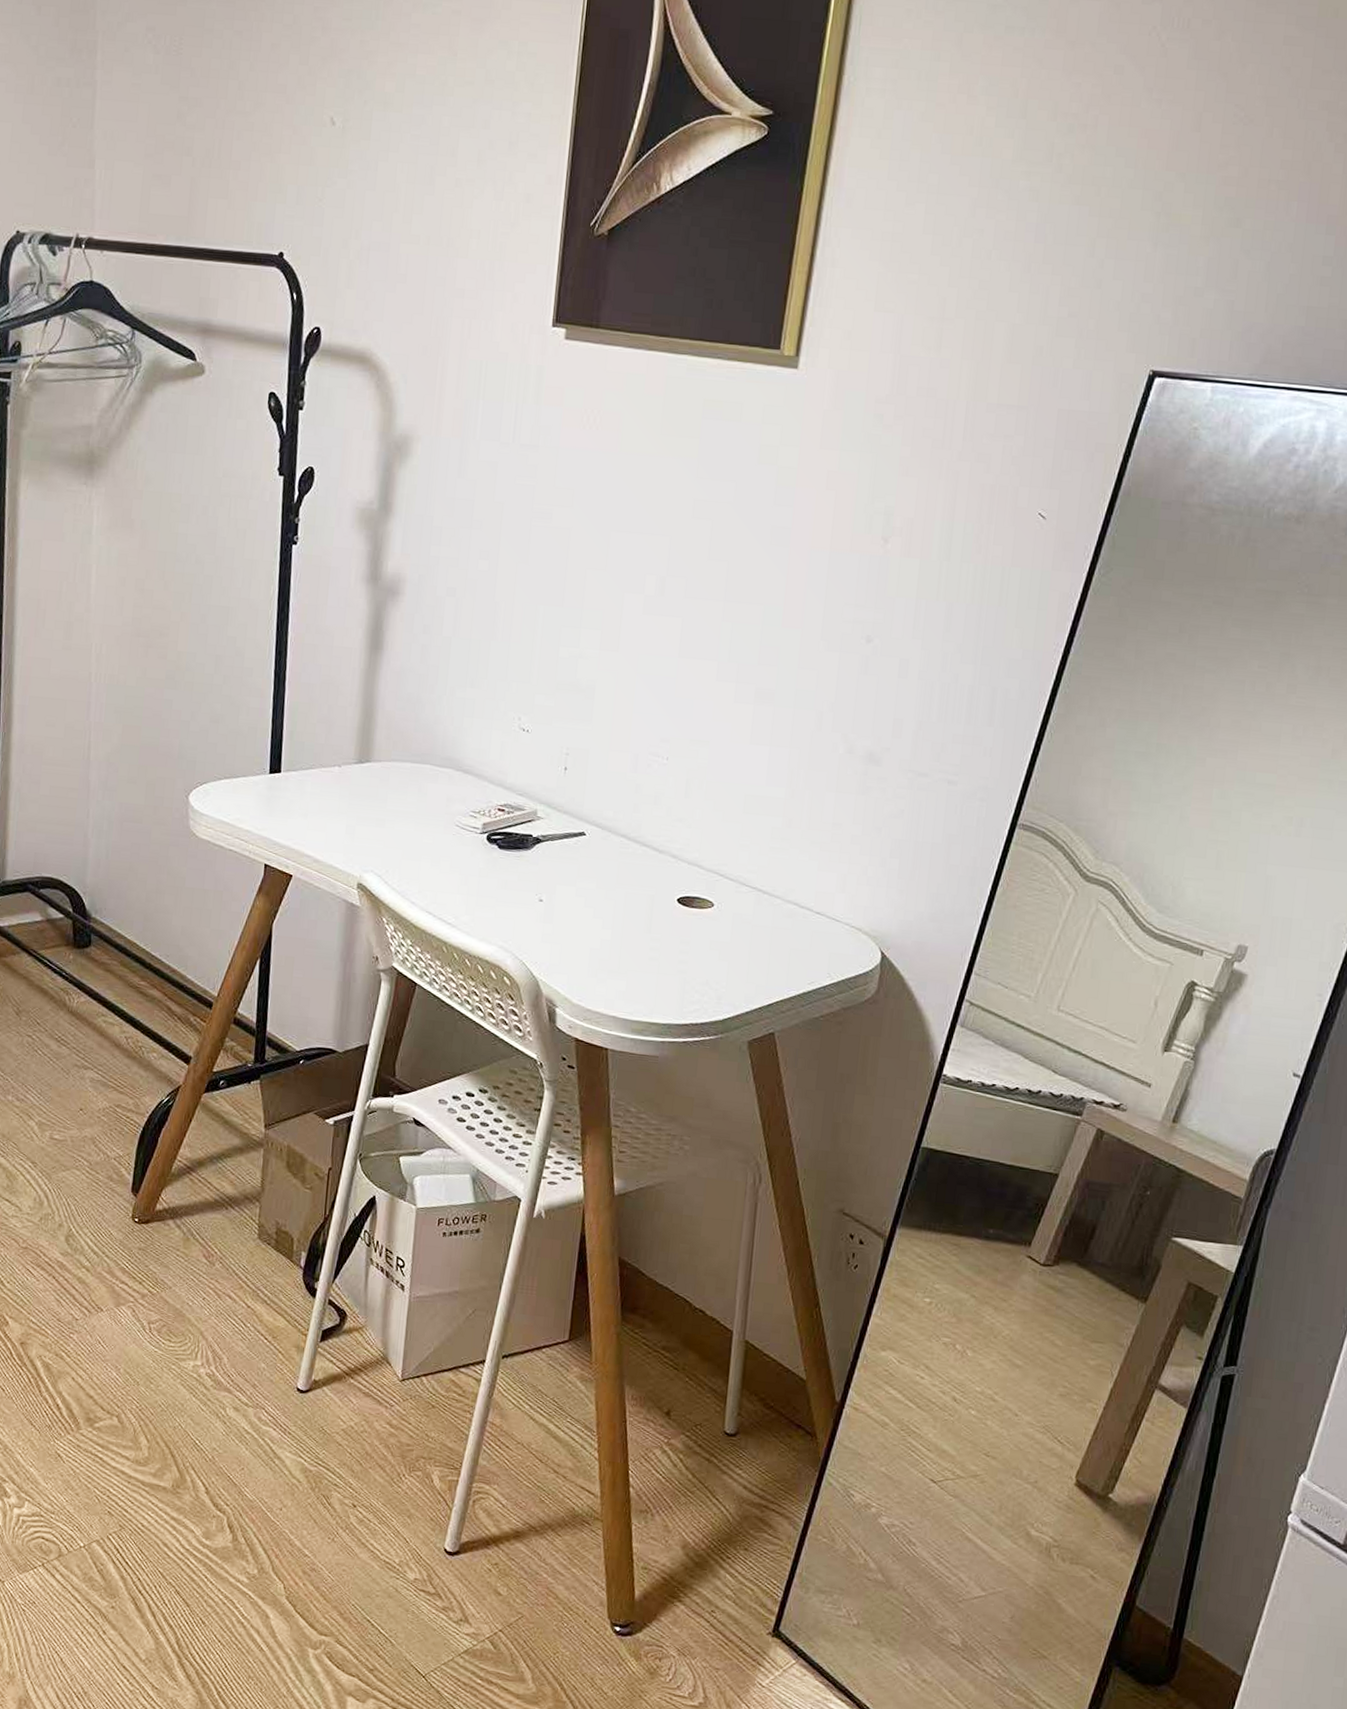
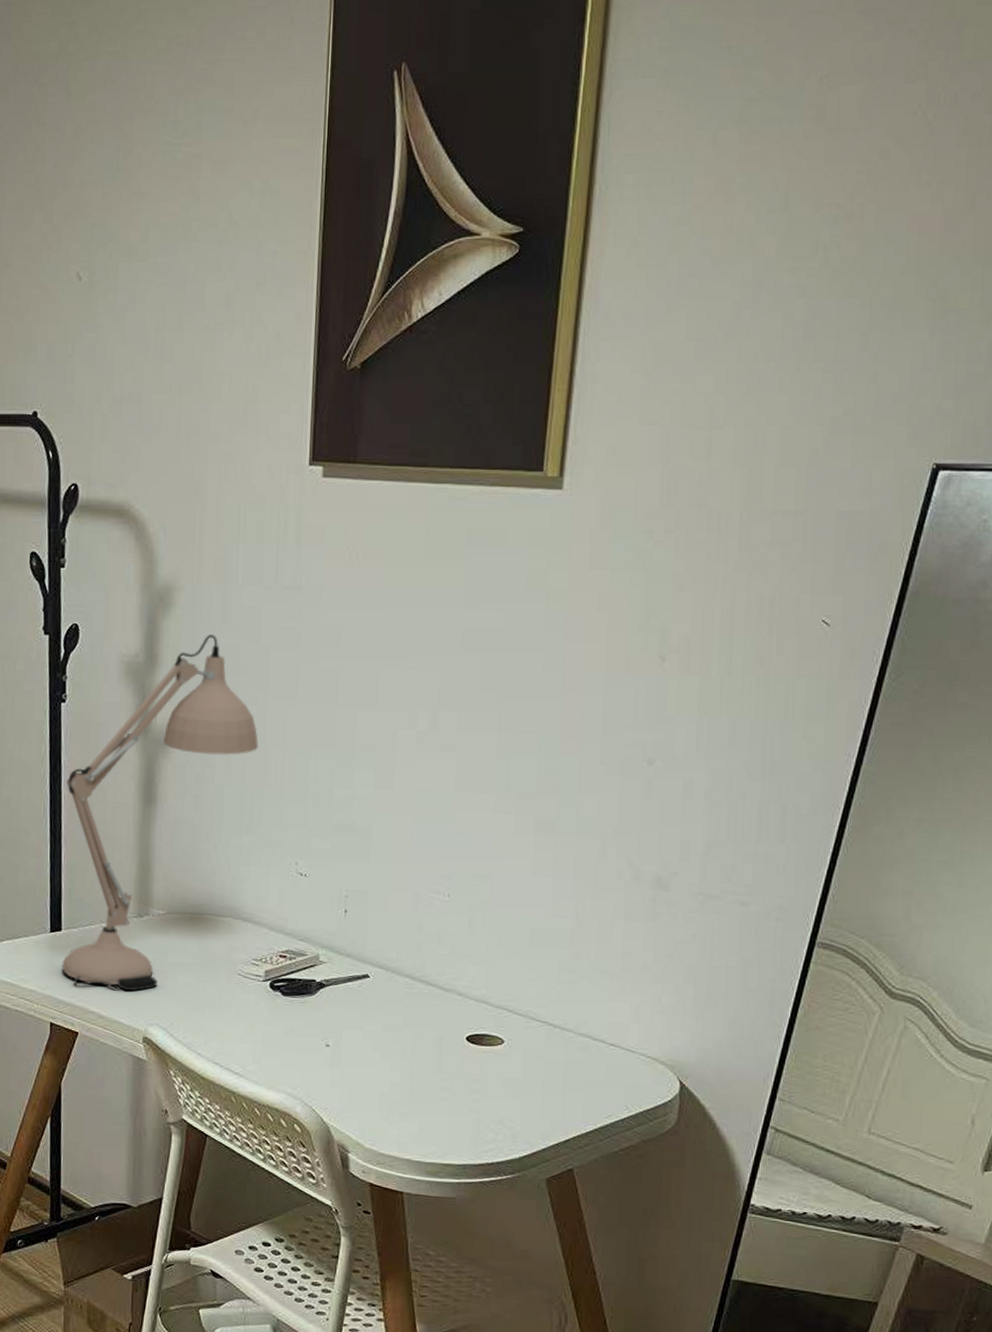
desk lamp: none [279,487,488,837] -> present [62,635,258,992]

